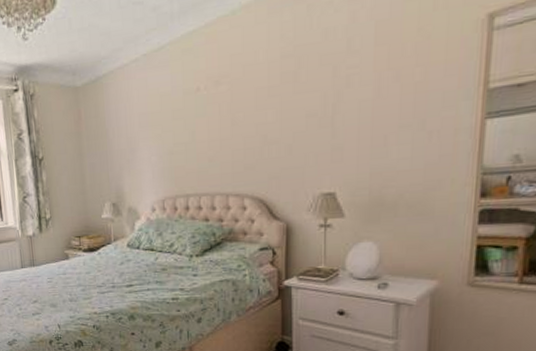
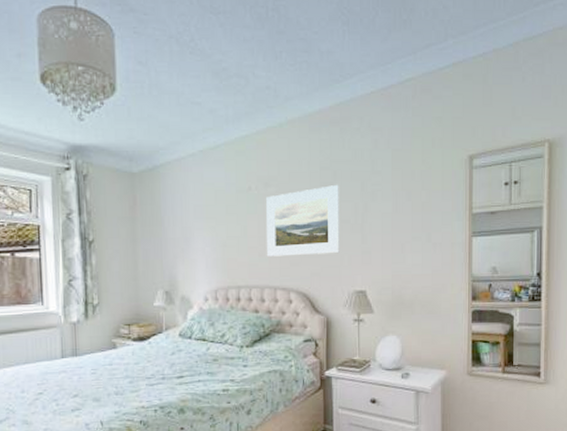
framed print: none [217,72,304,162] -> present [266,184,340,257]

